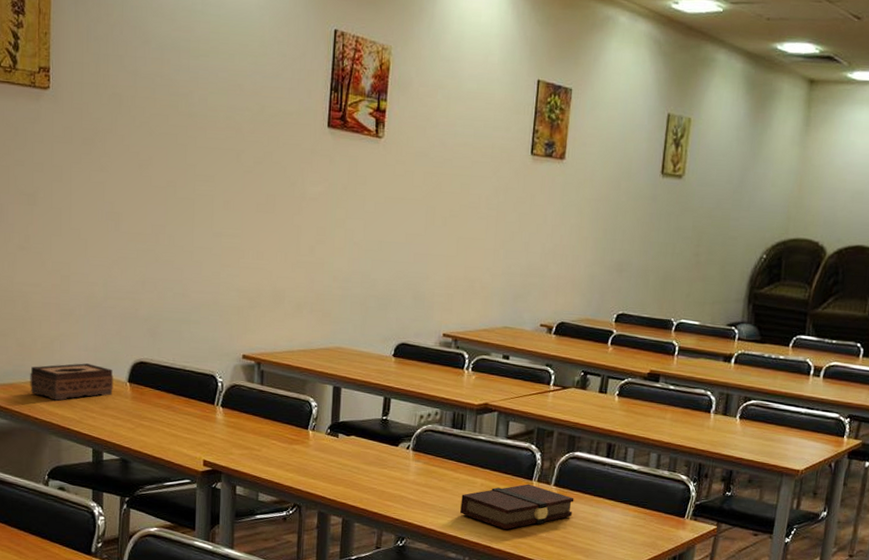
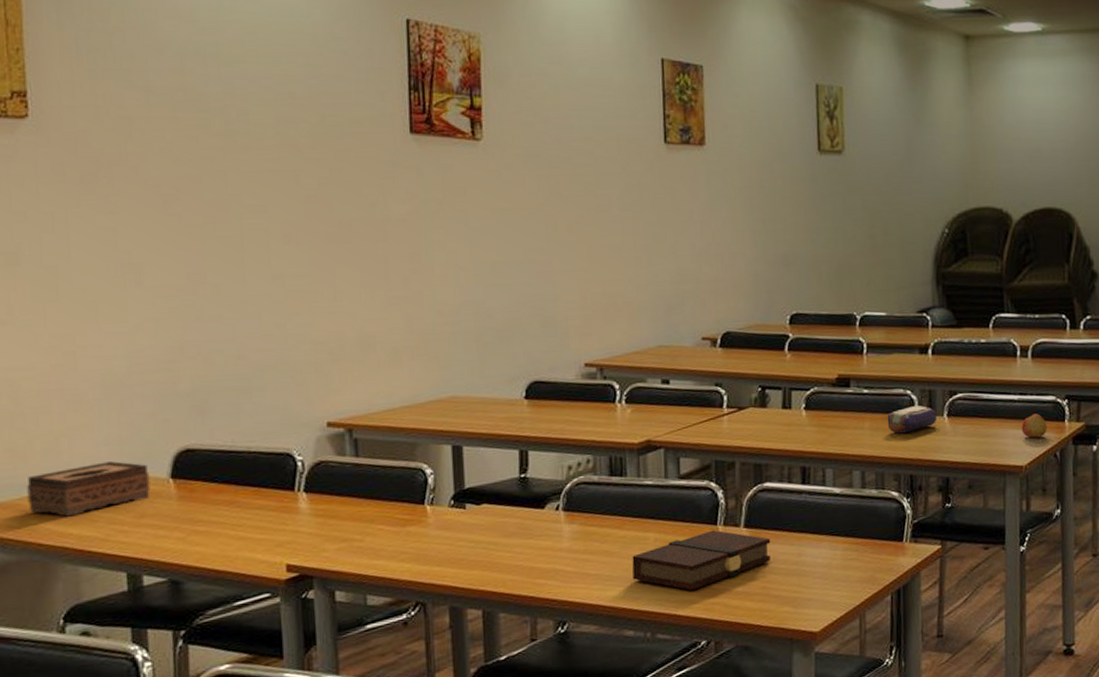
pencil case: none [686,405,731,428] -> present [887,406,937,434]
apple: none [803,427,827,448] -> present [1021,413,1047,439]

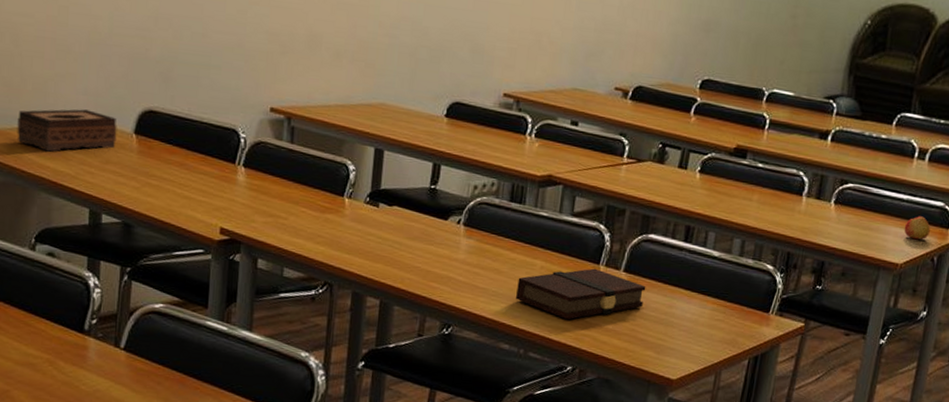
pencil case: present [887,406,937,434] -> none [775,187,825,212]

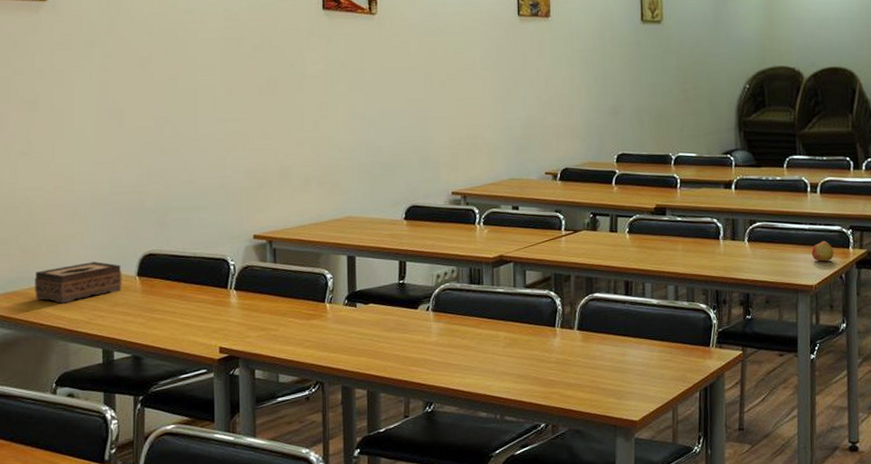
book: present [516,268,646,319] -> none [486,331,599,381]

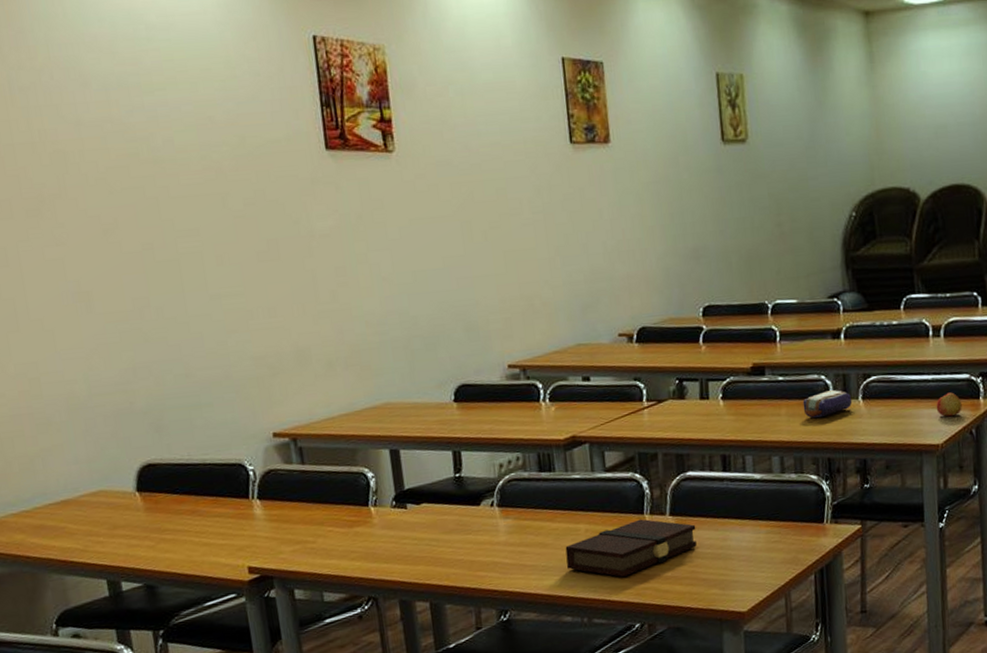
tissue box: present [34,261,122,304] -> none [10,478,120,531]
book: none [486,331,599,381] -> present [565,519,697,577]
pencil case: none [697,232,739,255] -> present [803,390,852,419]

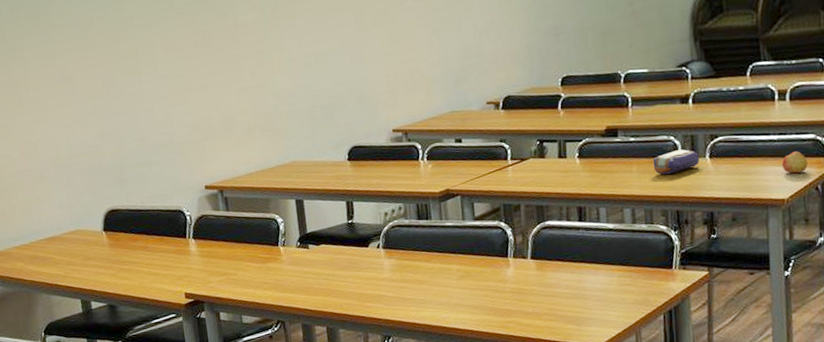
book: present [565,519,697,577] -> none [439,261,555,311]

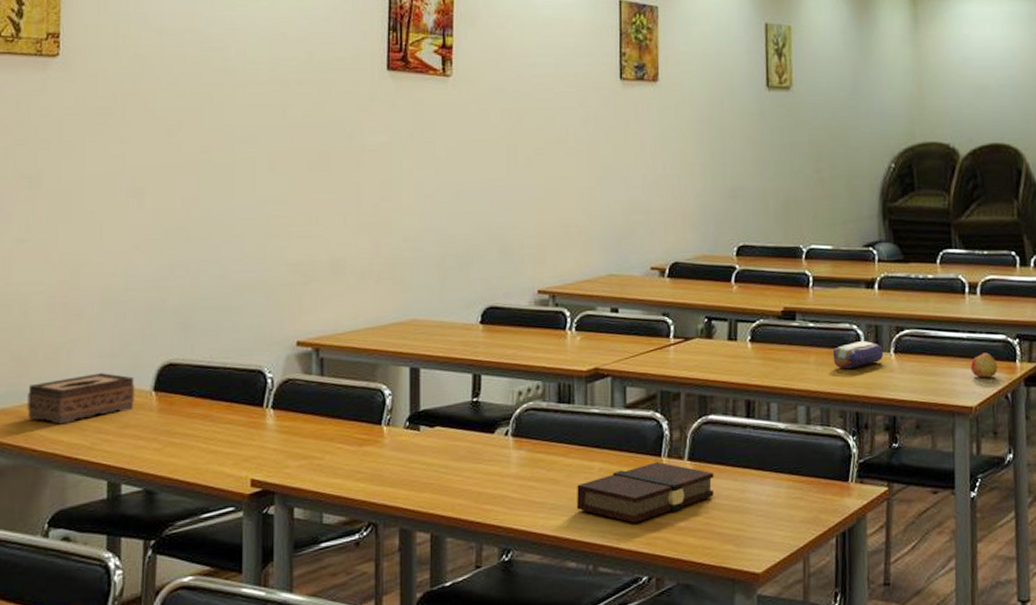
tissue box: none [14,220,91,260] -> present [27,373,135,425]
book: none [439,261,555,311] -> present [577,461,714,523]

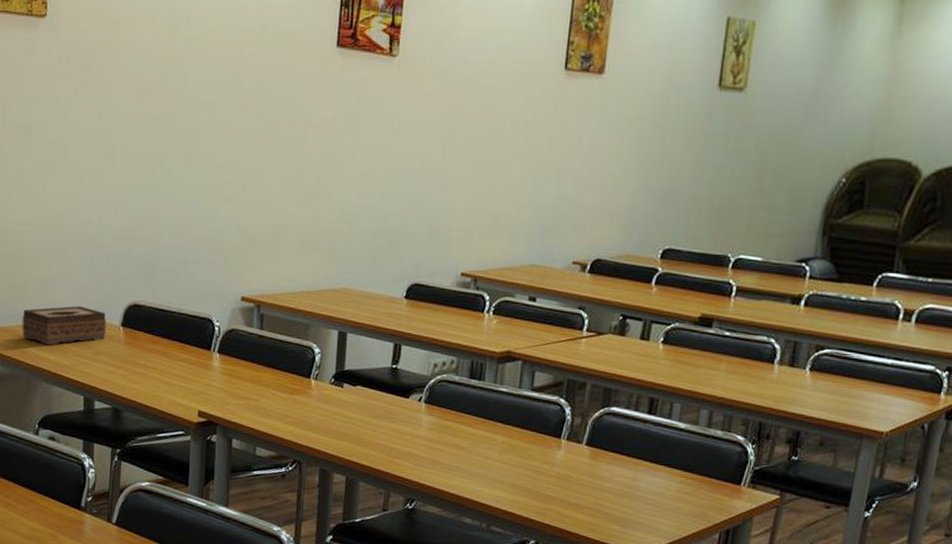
book: present [577,461,714,523] -> none [477,442,609,493]
pencil case: present [832,341,884,369] -> none [744,355,799,381]
apple: present [970,352,998,378] -> none [889,381,919,407]

